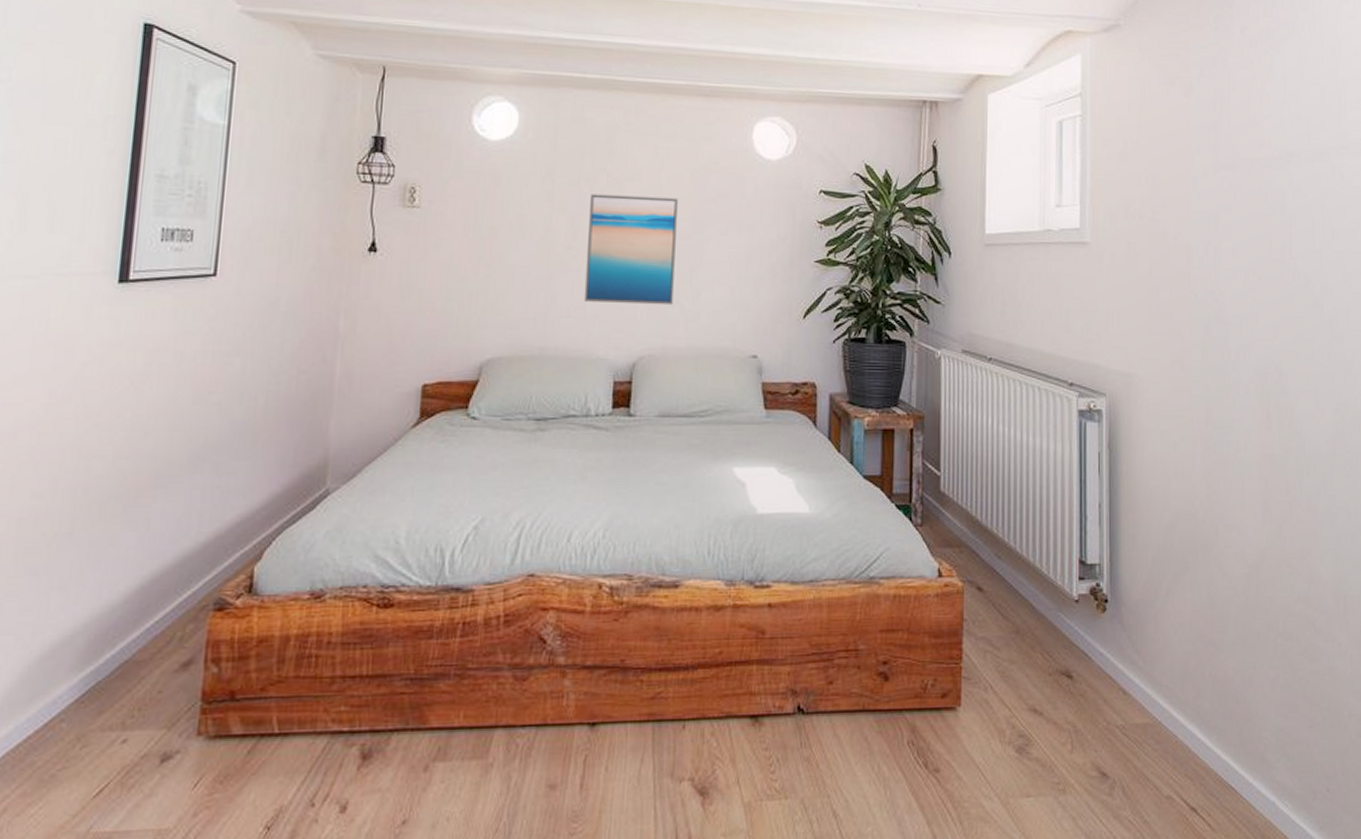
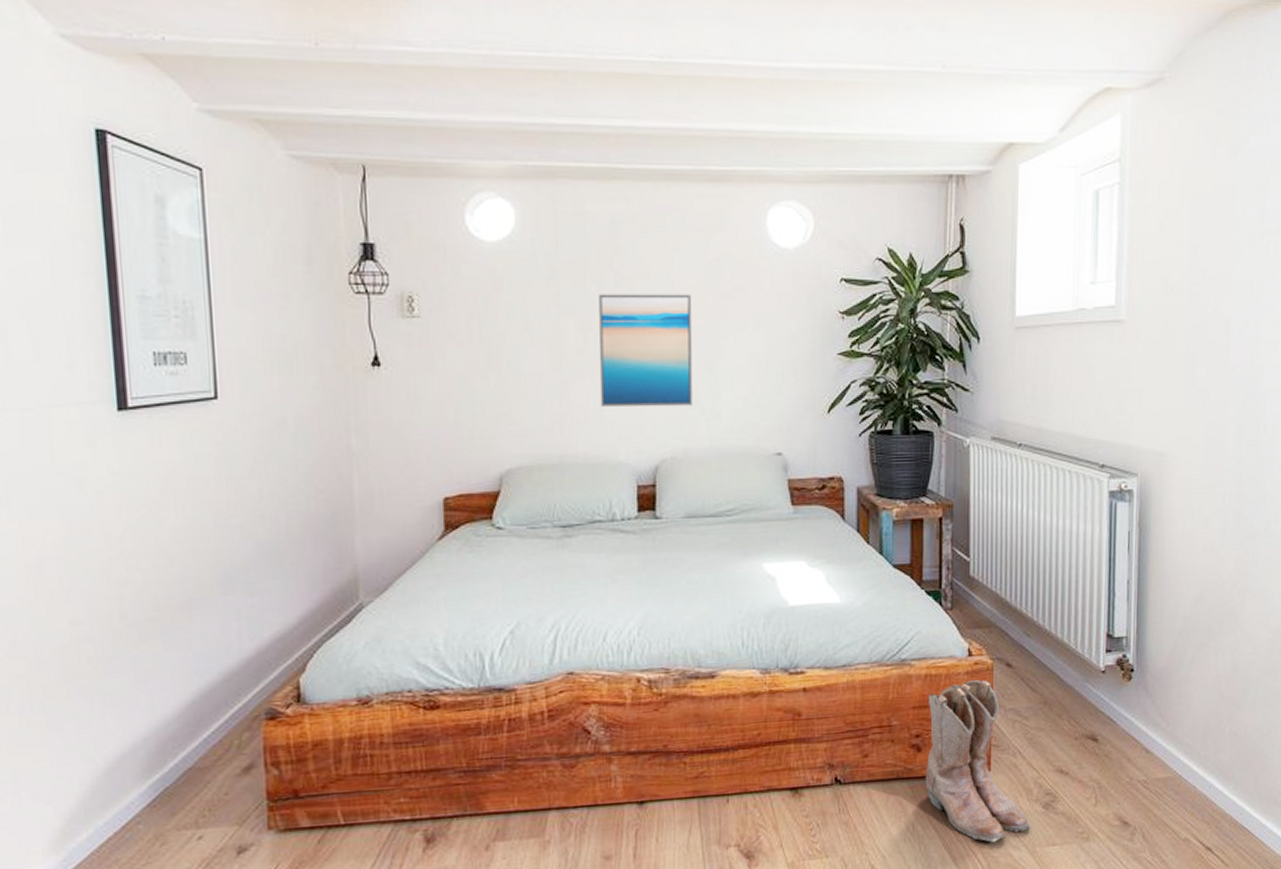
boots: none [892,602,1002,790] -> present [925,679,1030,842]

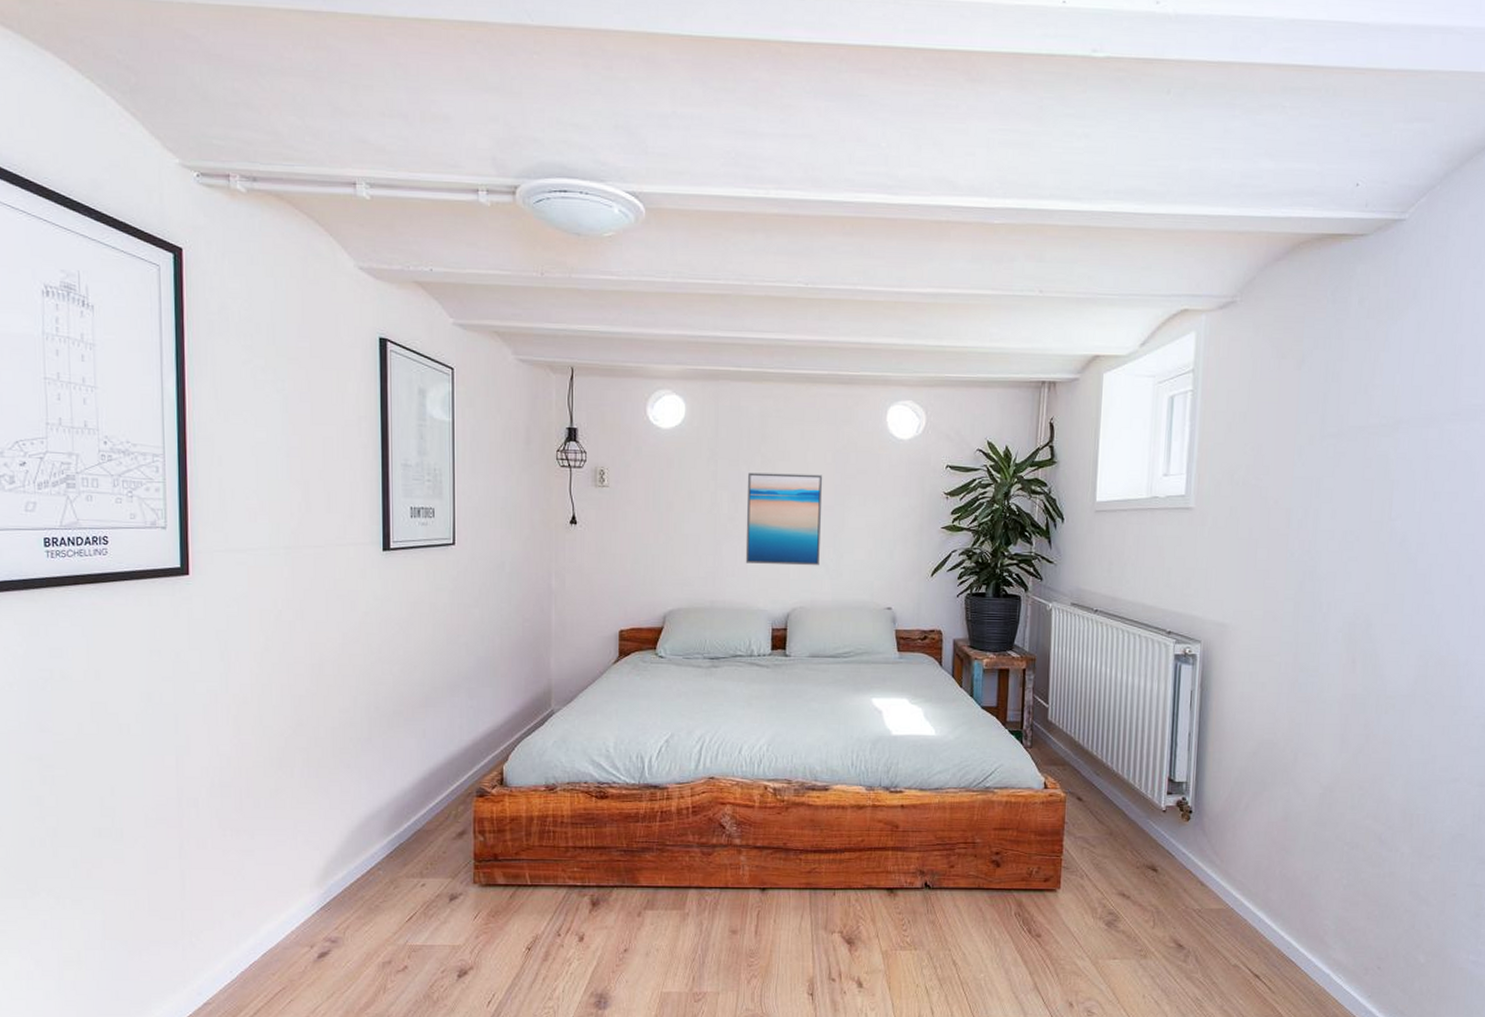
boots: present [925,679,1030,842] -> none [1002,809,1094,951]

